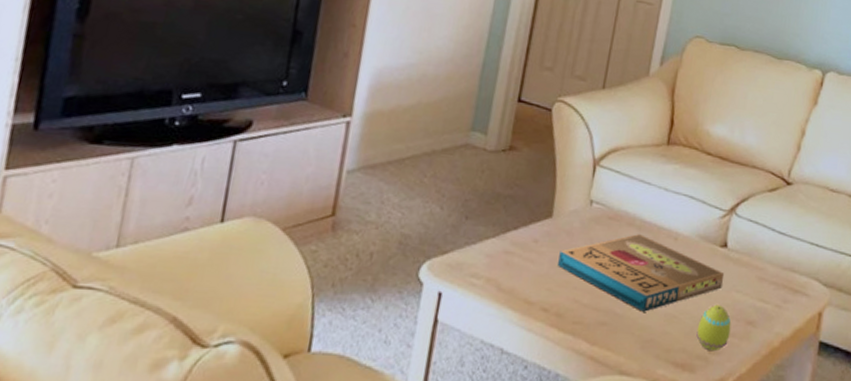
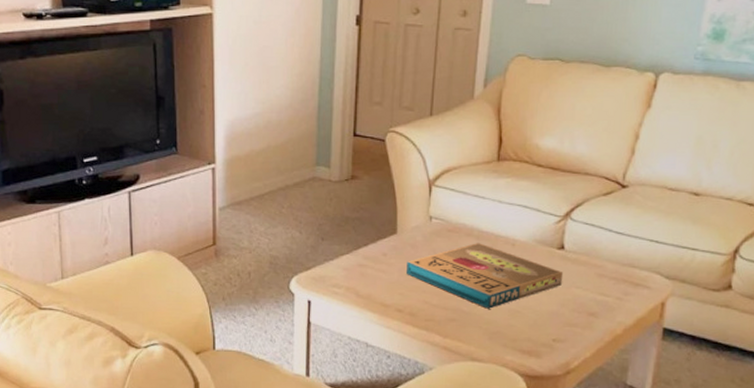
egg: present [696,304,731,350] -> none [540,300,573,339]

